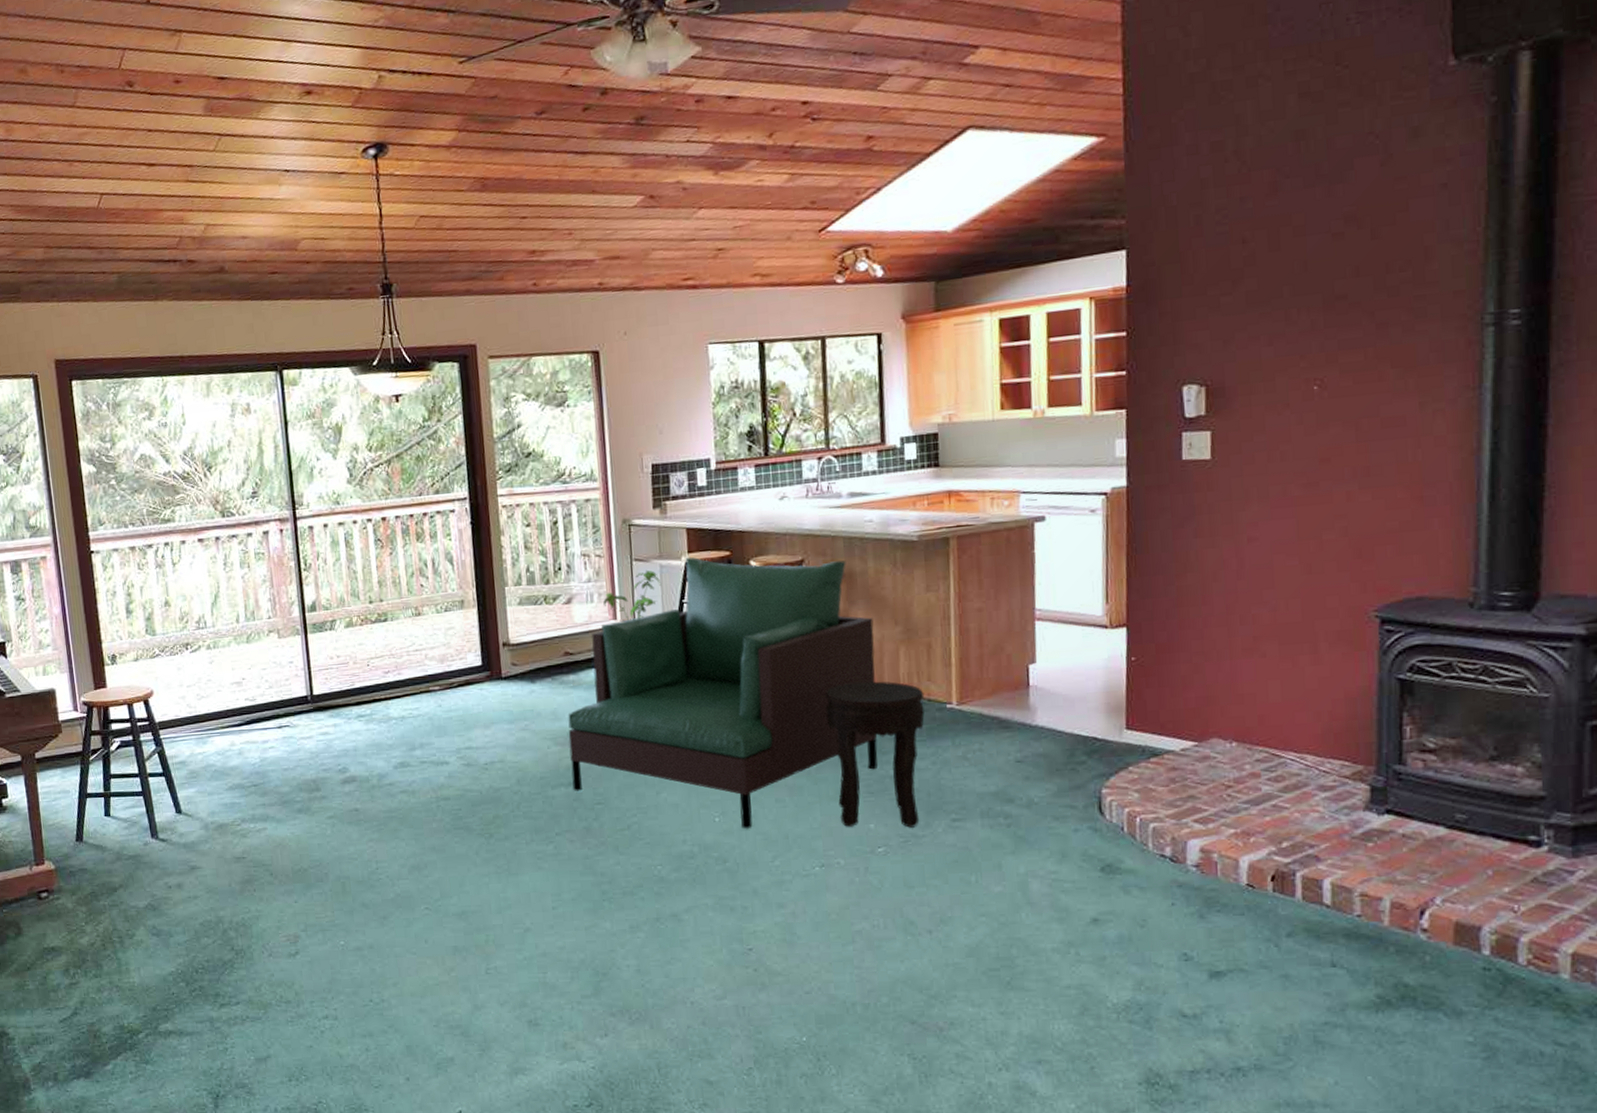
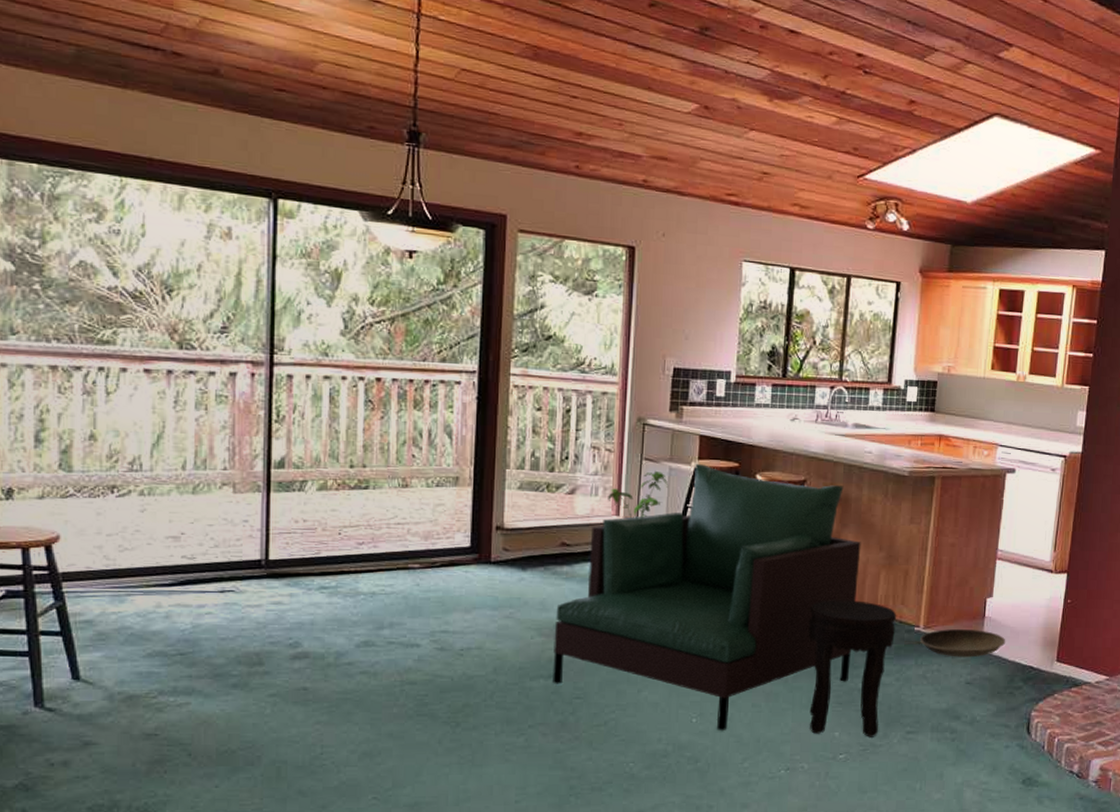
basket: none [936,701,1059,734] -> present [904,629,1006,658]

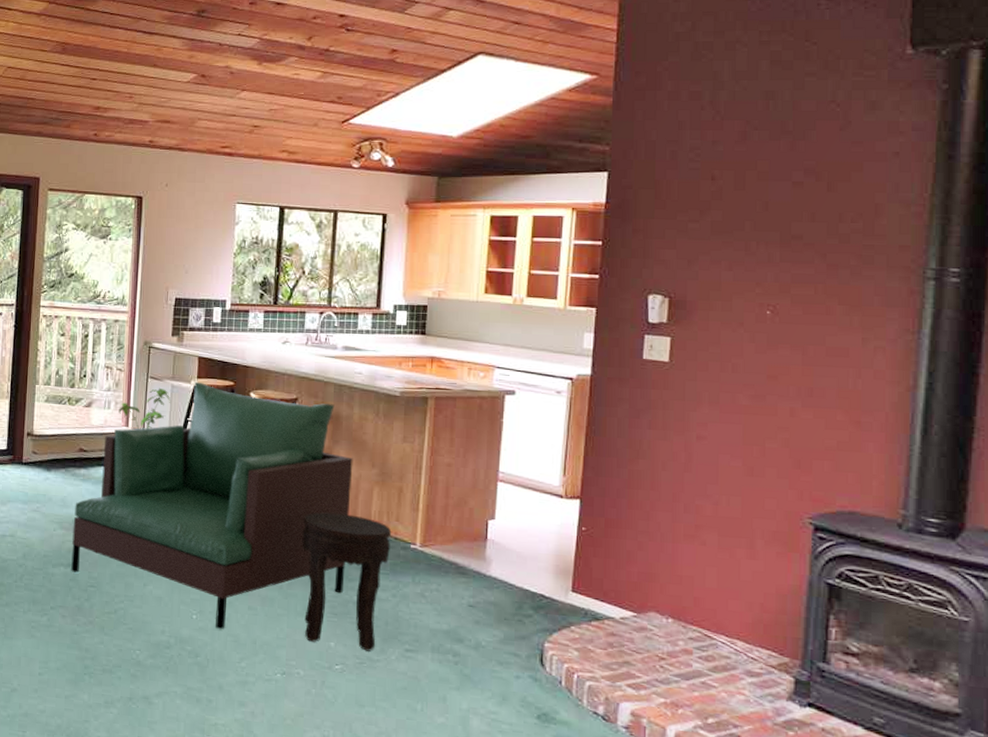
basket: present [904,629,1006,658] -> none [400,549,512,580]

